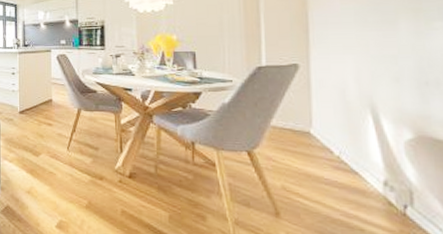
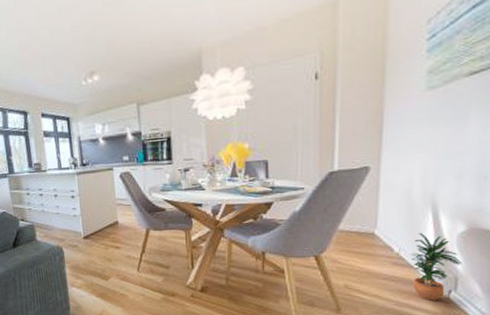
potted plant: none [353,137,415,215] -> present [410,233,463,301]

